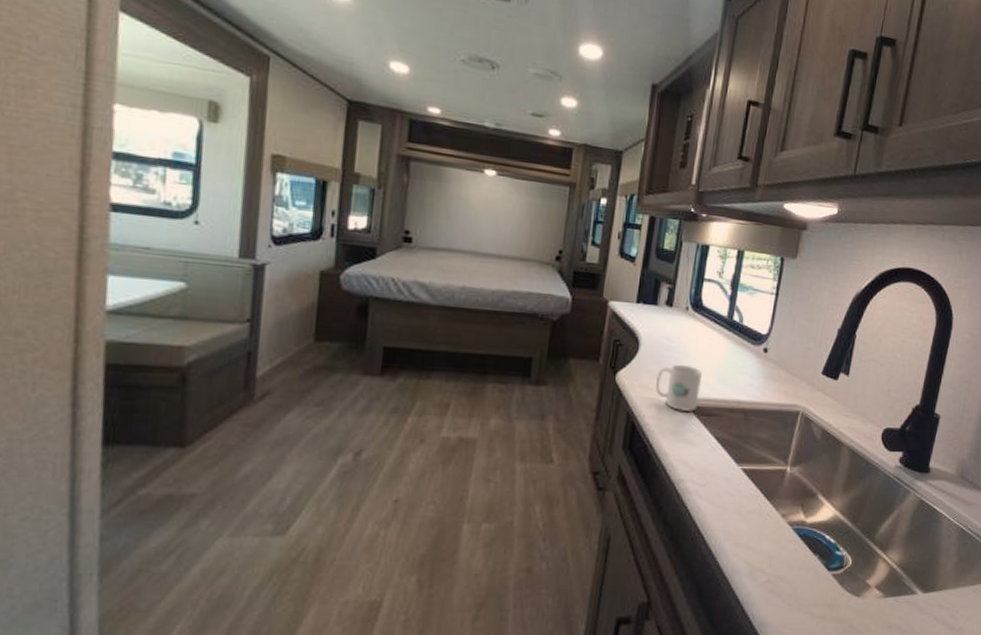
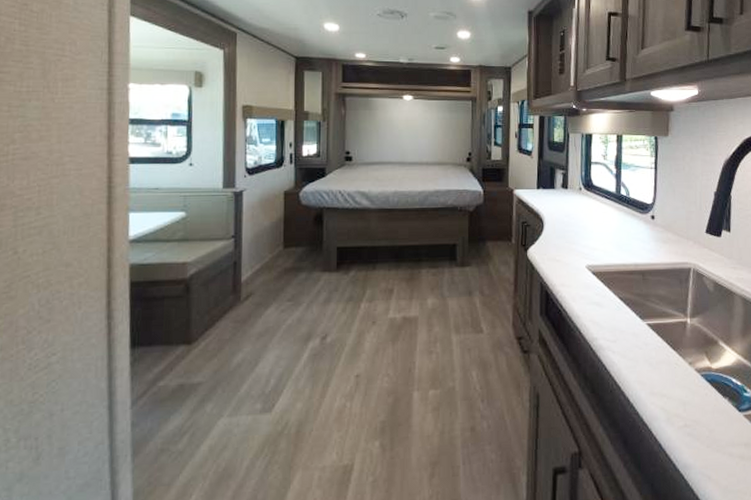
mug: present [655,364,703,413] -> none [562,236,601,278]

